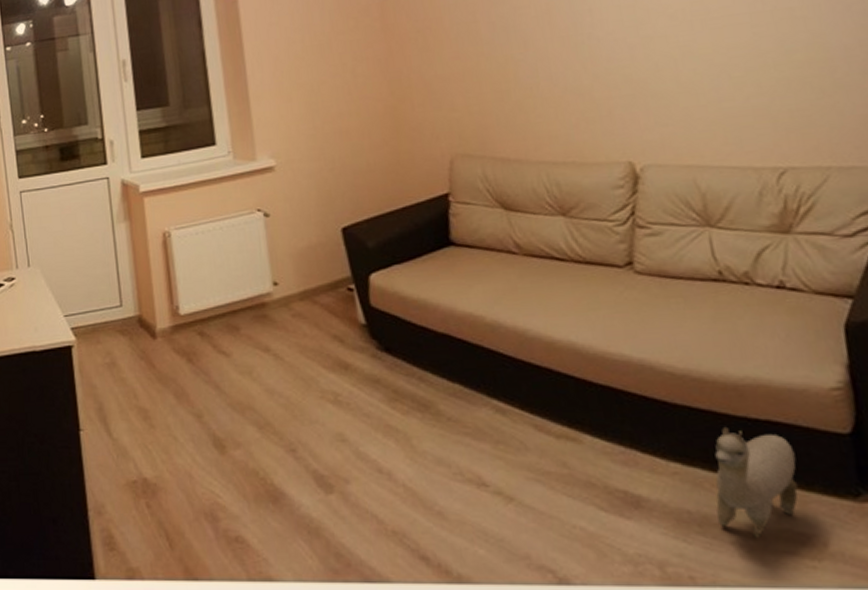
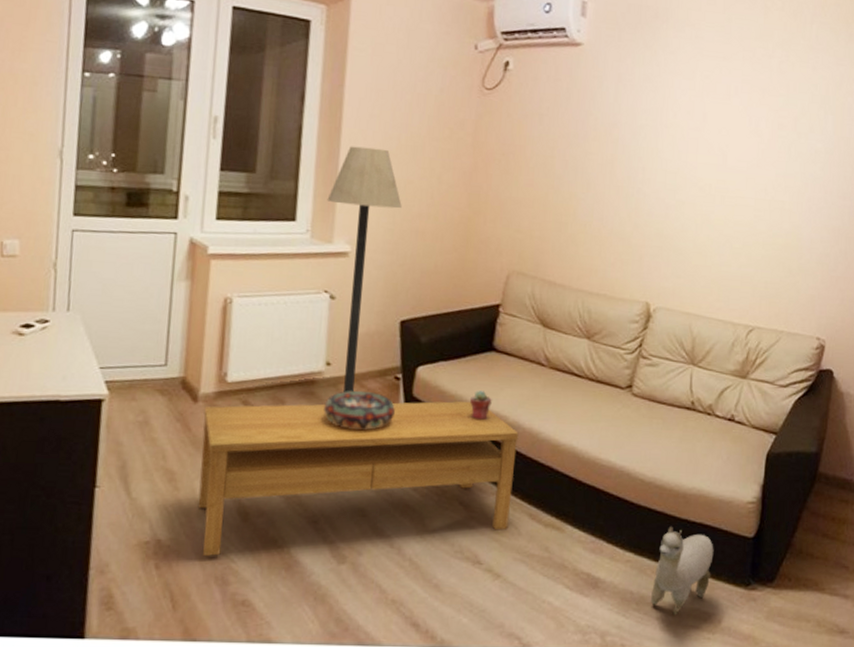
coffee table: none [163,304,511,494] -> present [198,401,519,557]
floor lamp: none [242,54,319,311] -> present [327,146,402,393]
decorative bowl: none [279,307,355,349] -> present [324,390,395,430]
potted succulent: none [436,291,462,324] -> present [470,391,492,421]

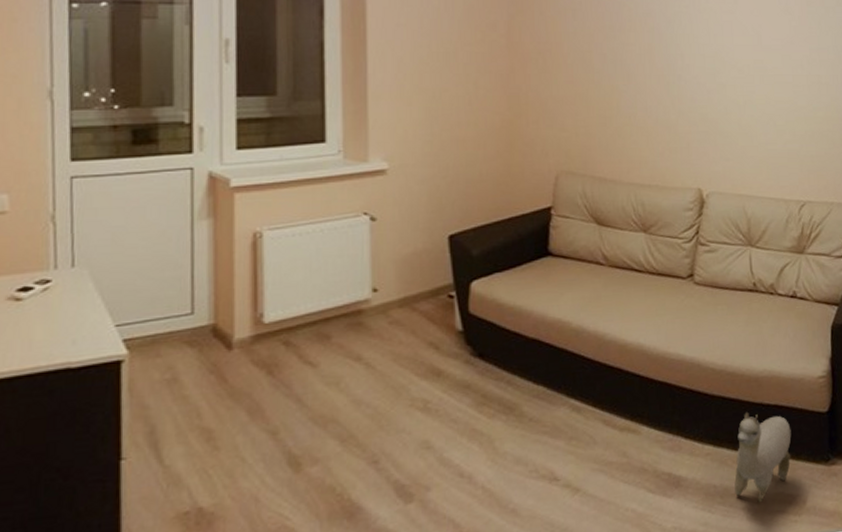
coffee table: present [198,401,519,557] -> none [240,311,584,519]
decorative bowl: present [324,390,395,430] -> none [375,314,451,357]
floor lamp: present [327,146,402,393] -> none [358,58,439,318]
potted succulent: present [470,391,492,421] -> none [530,298,553,330]

